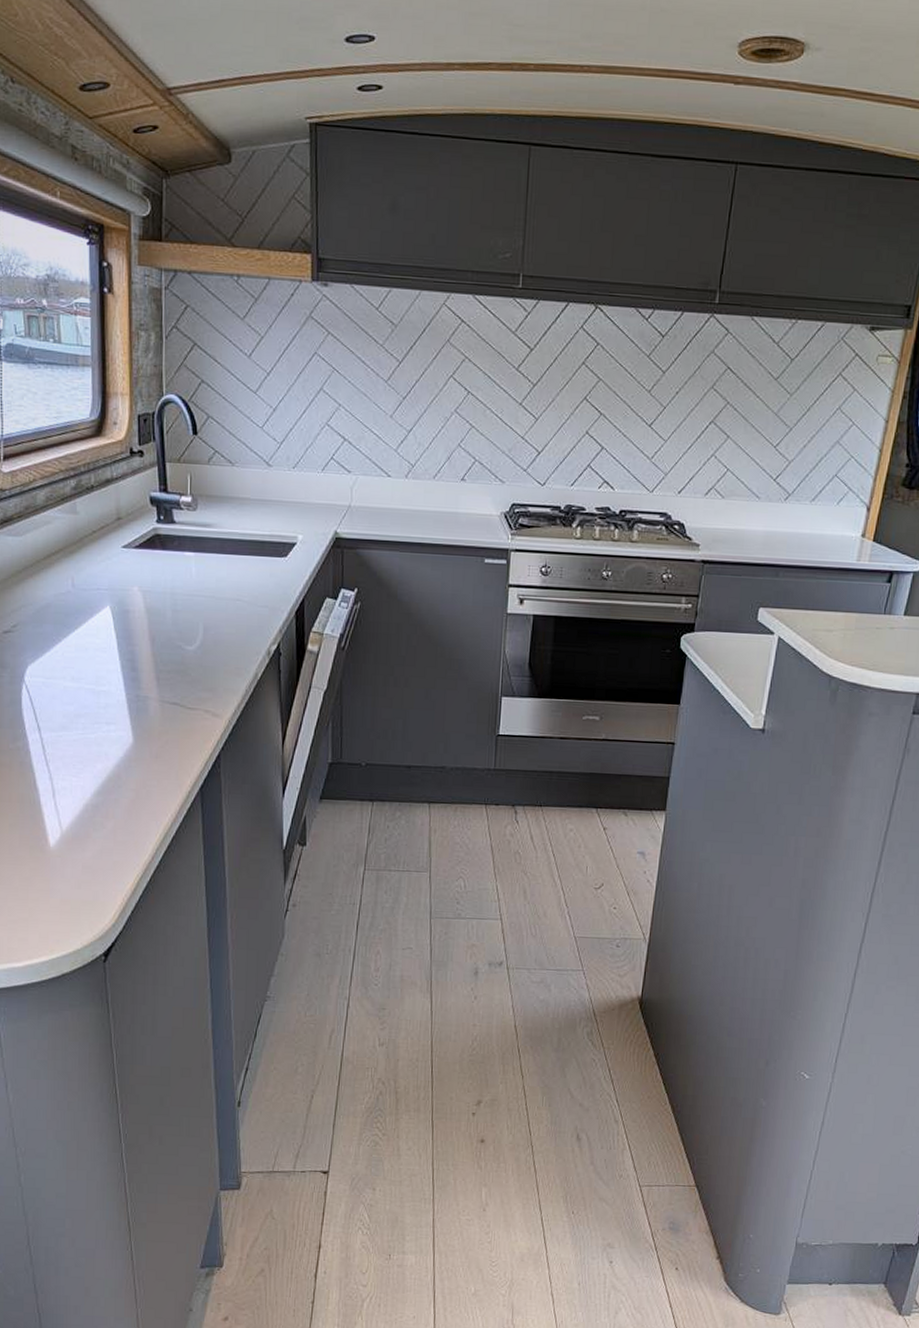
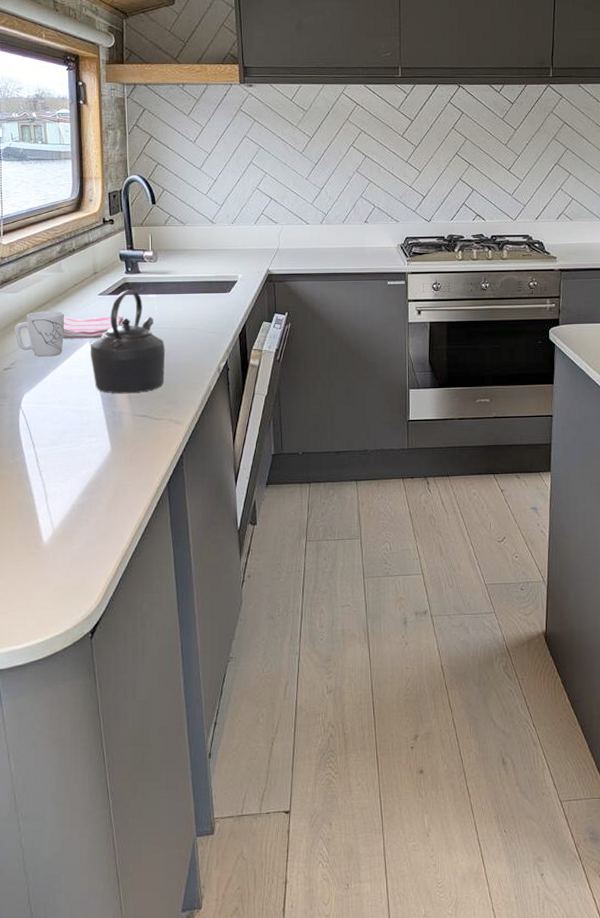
mug: none [16,562,80,621] -> present [14,311,65,357]
dish towel: none [77,572,154,603] -> present [63,315,124,339]
kettle: none [110,544,204,675] -> present [90,290,166,394]

